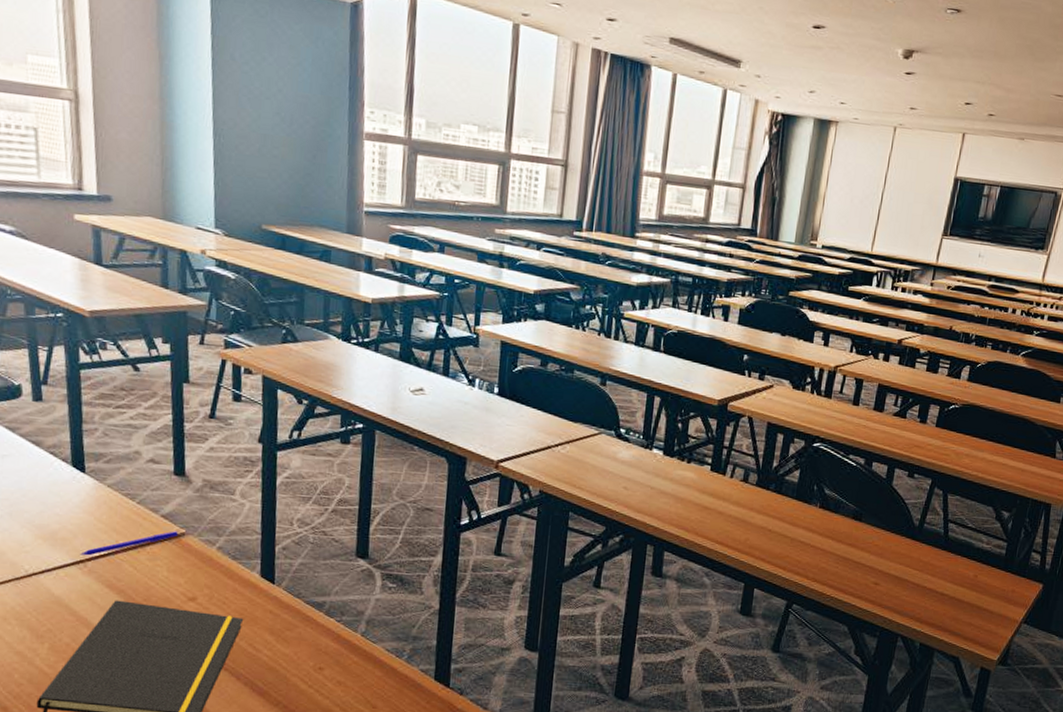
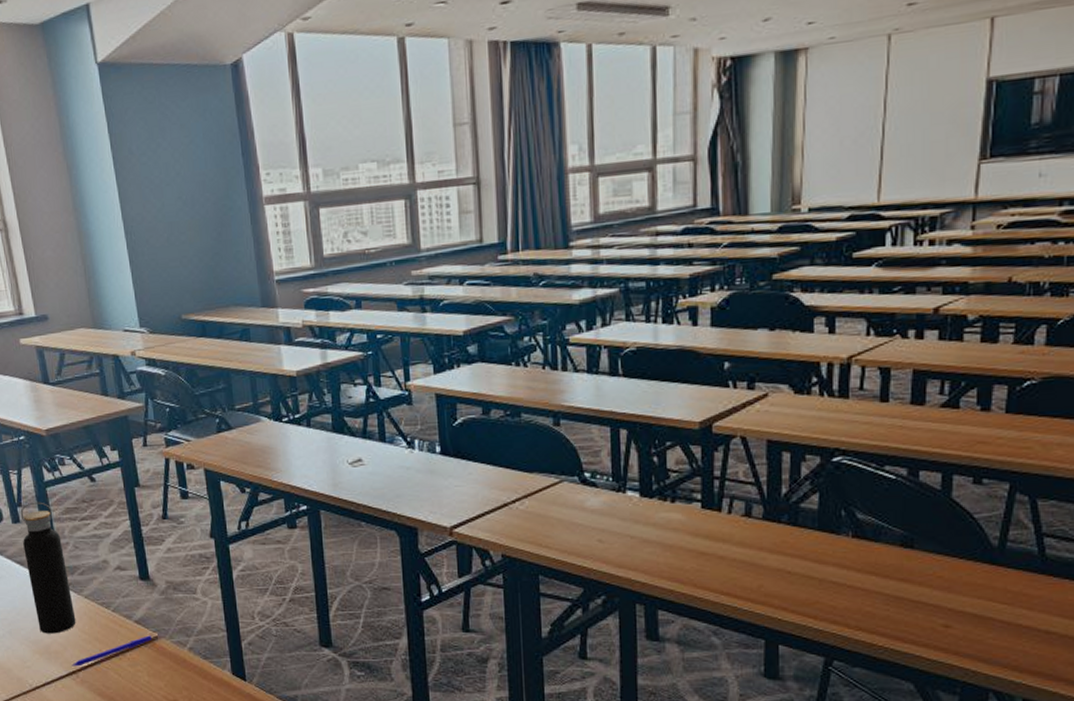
water bottle: none [42,382,93,520] -> present [20,502,76,634]

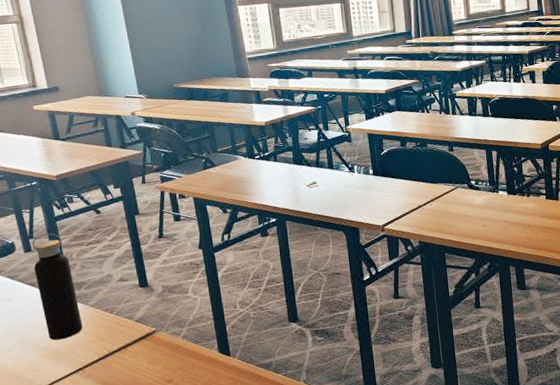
pen: present [72,635,152,667] -> none [79,330,150,364]

